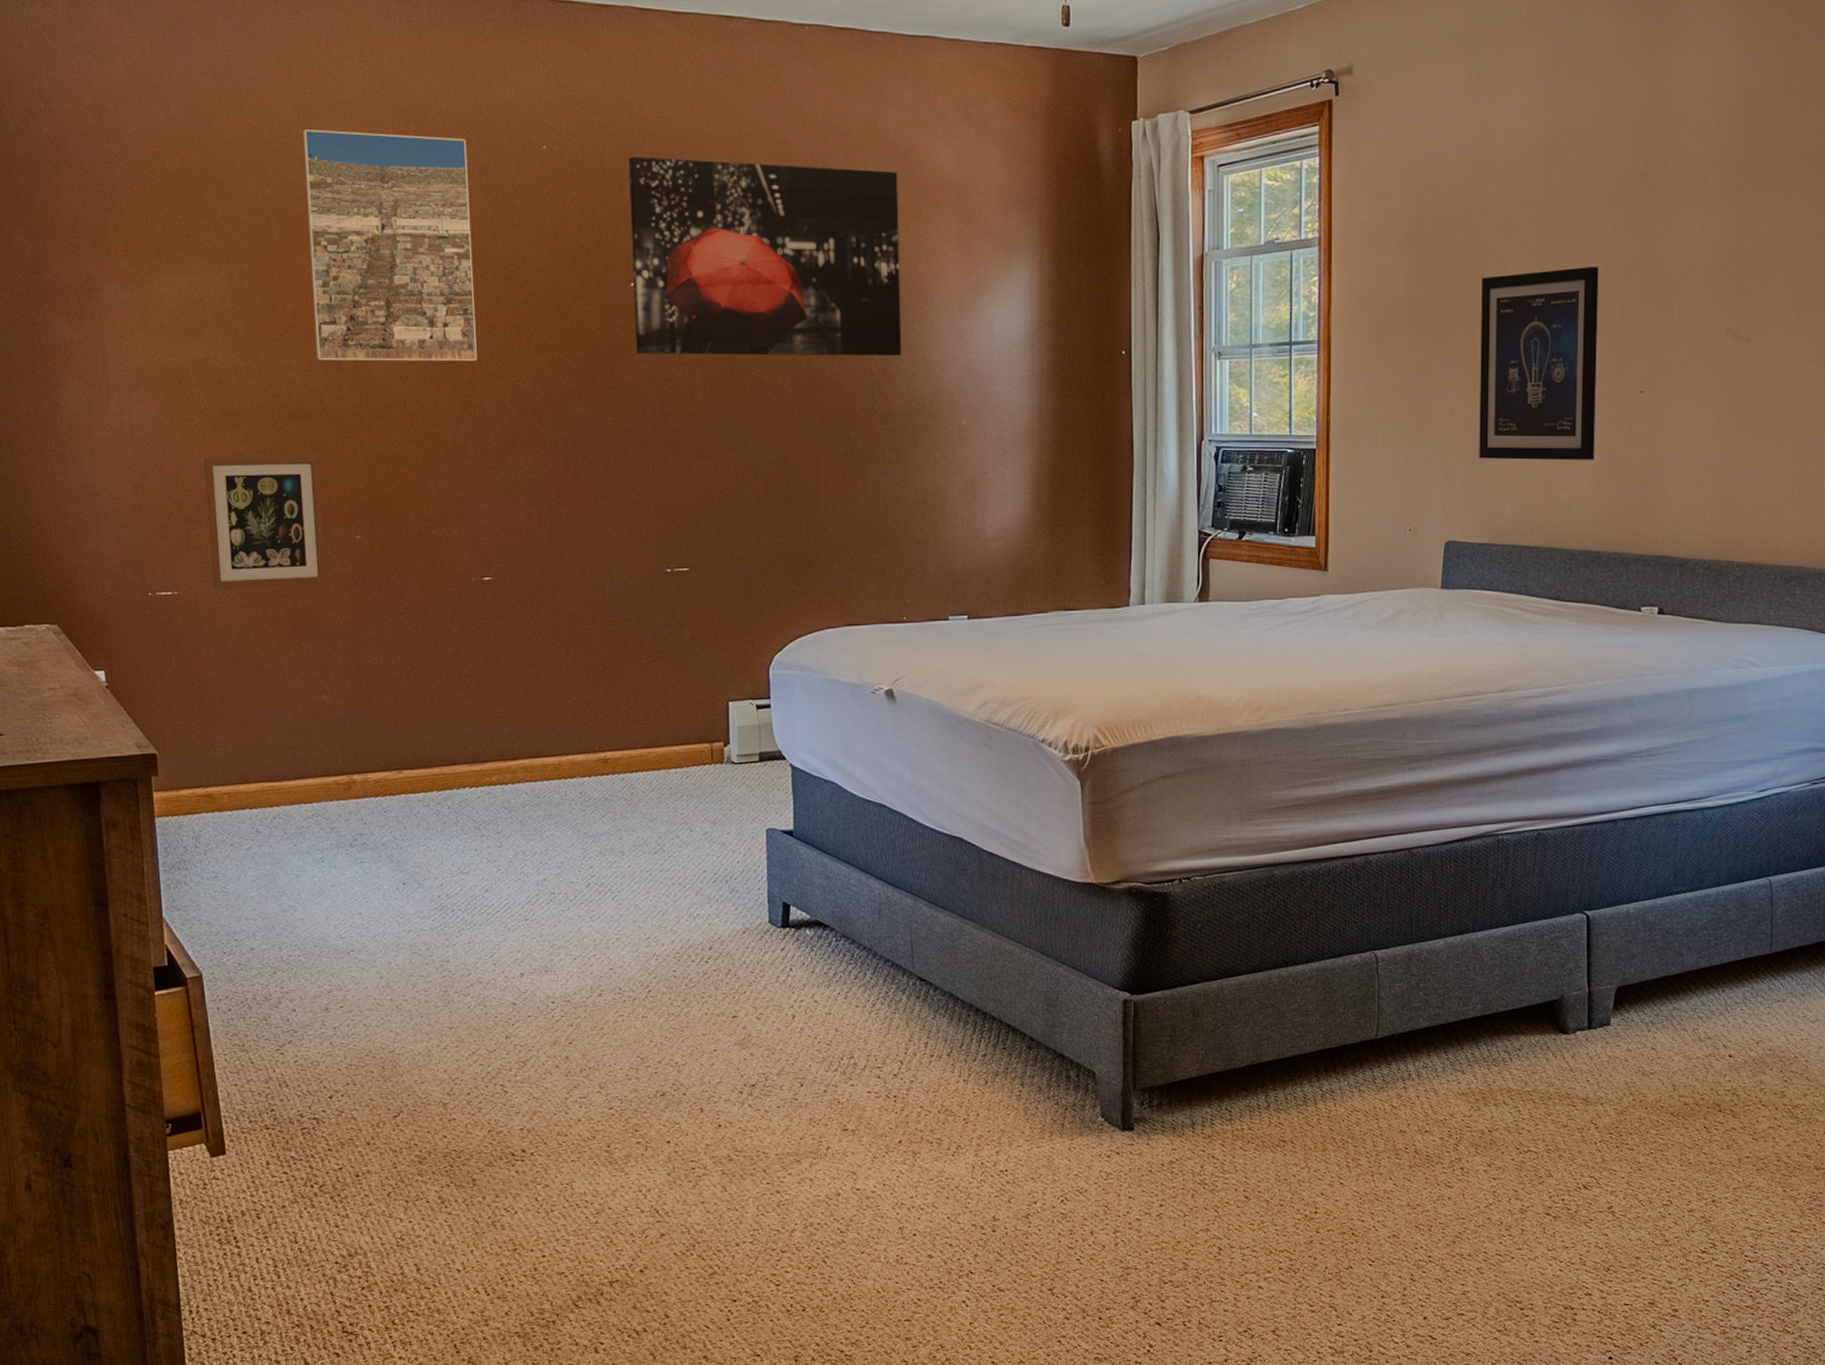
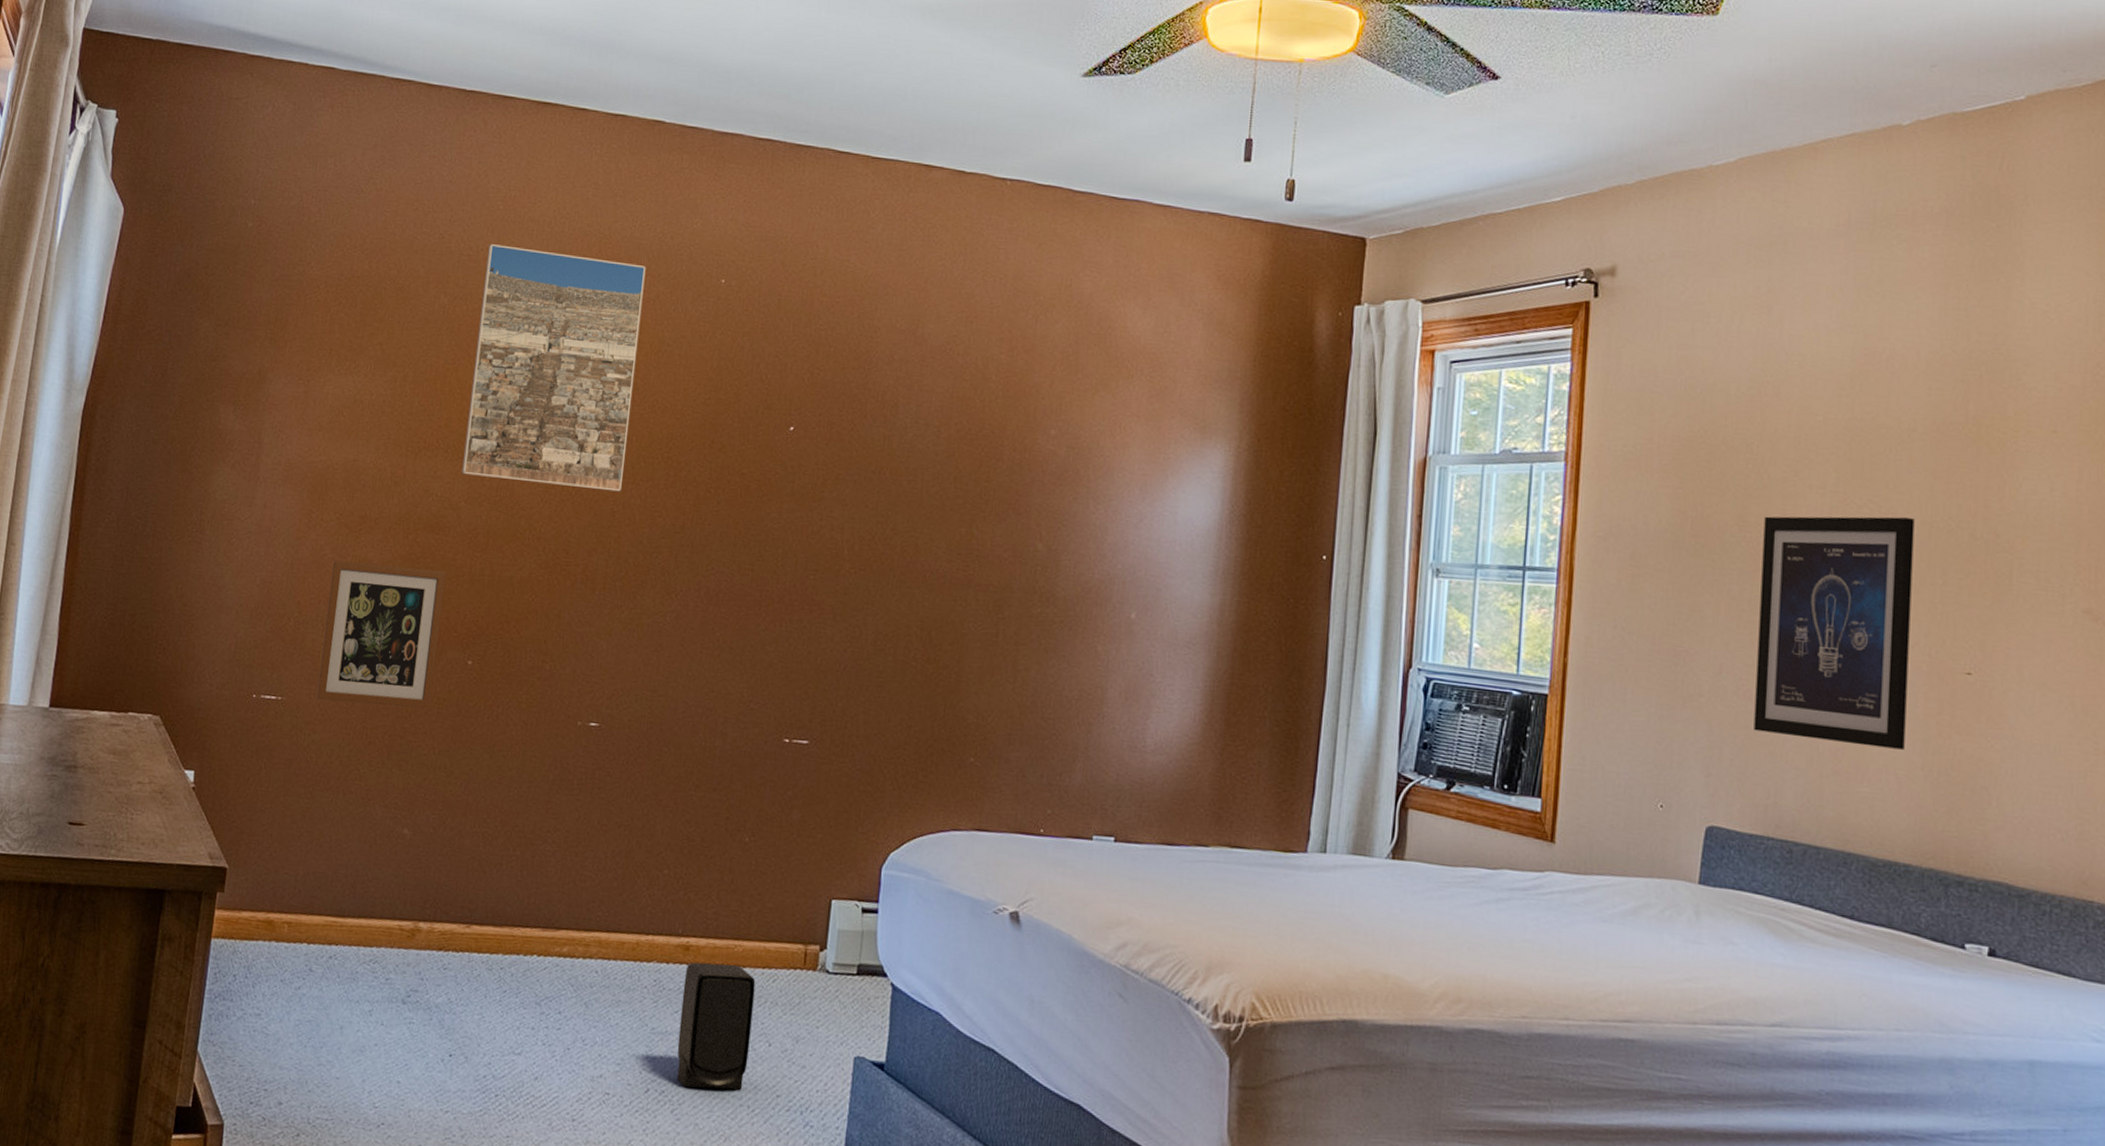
speaker: none [606,769,674,877] -> present [677,962,756,1090]
wall art: present [628,157,902,357] -> none [786,298,1089,535]

